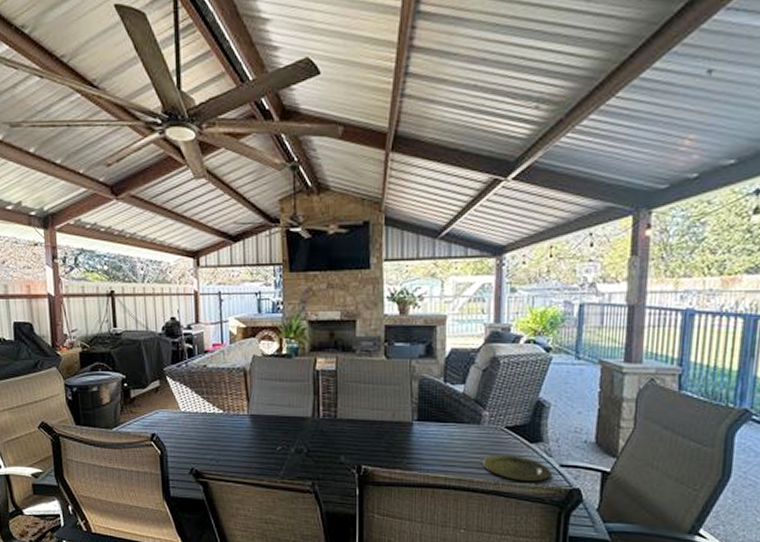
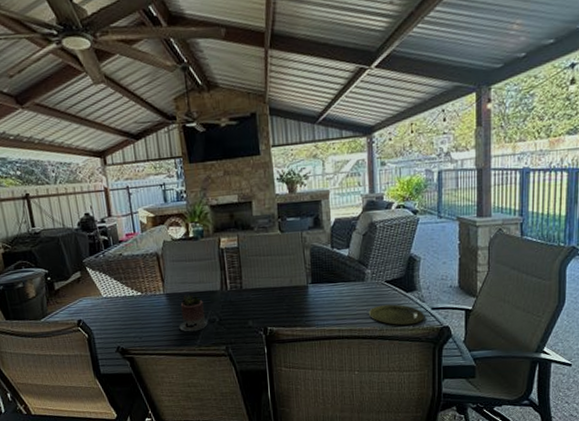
succulent planter: none [261,419,294,461] -> present [179,295,208,332]

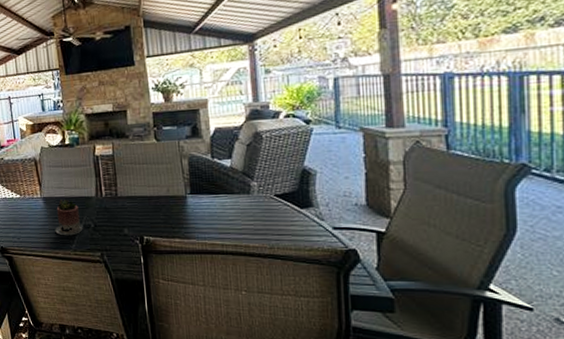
plate: present [368,304,425,326] -> none [255,221,325,245]

